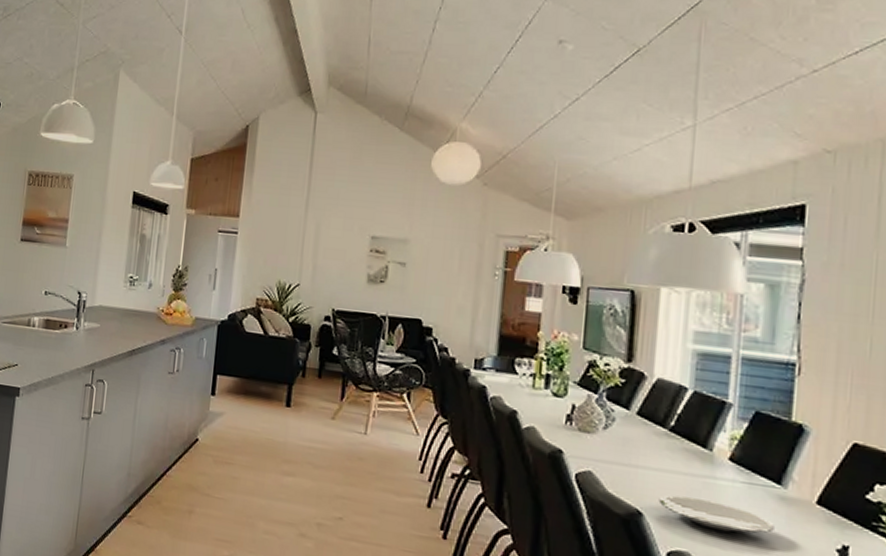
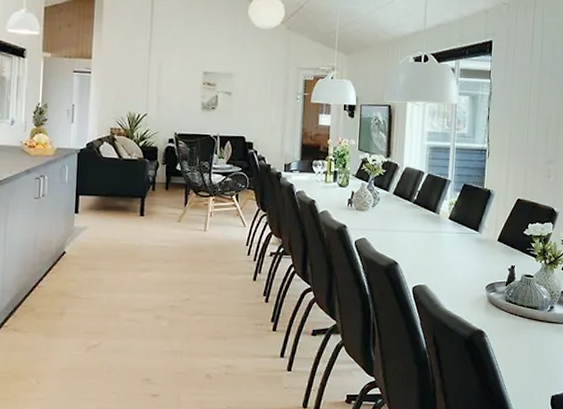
plate: present [658,495,774,534] -> none [407,248,475,267]

